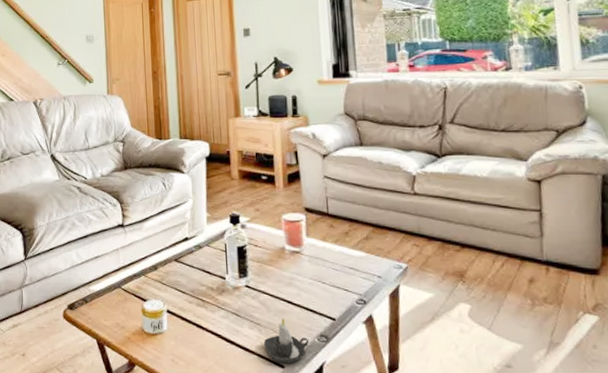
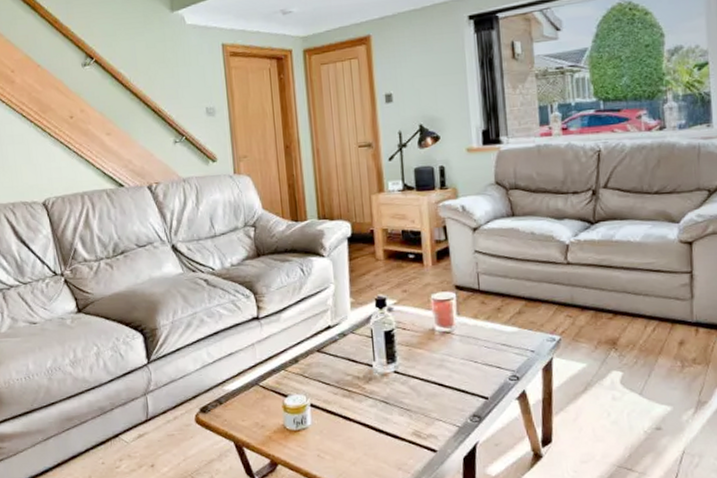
candle: present [263,318,310,364] -> none [414,402,462,448]

